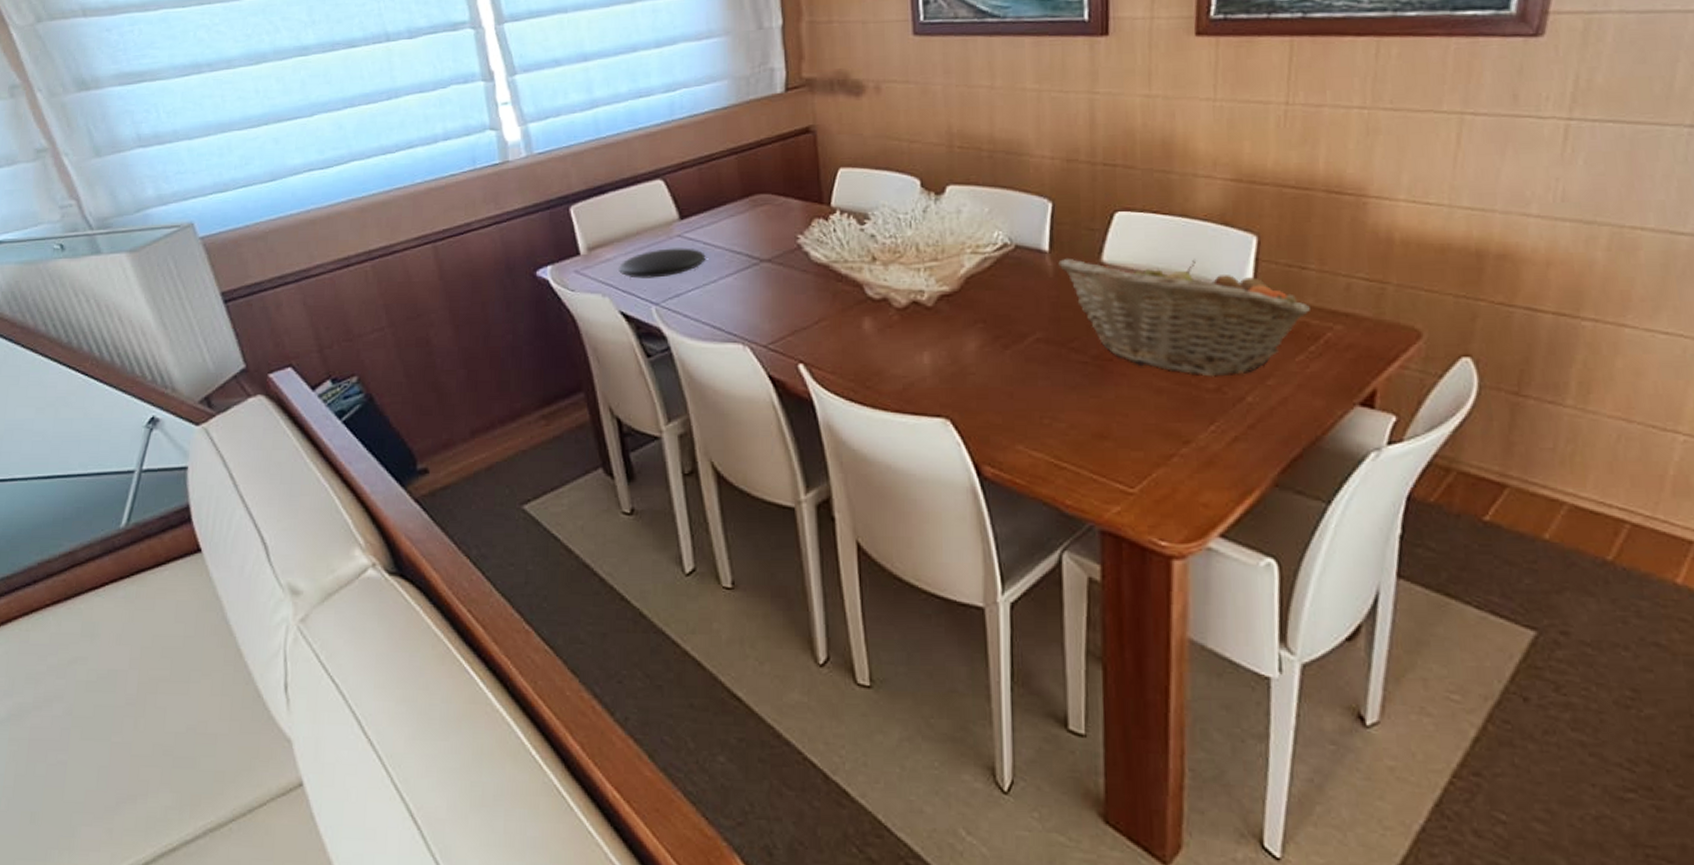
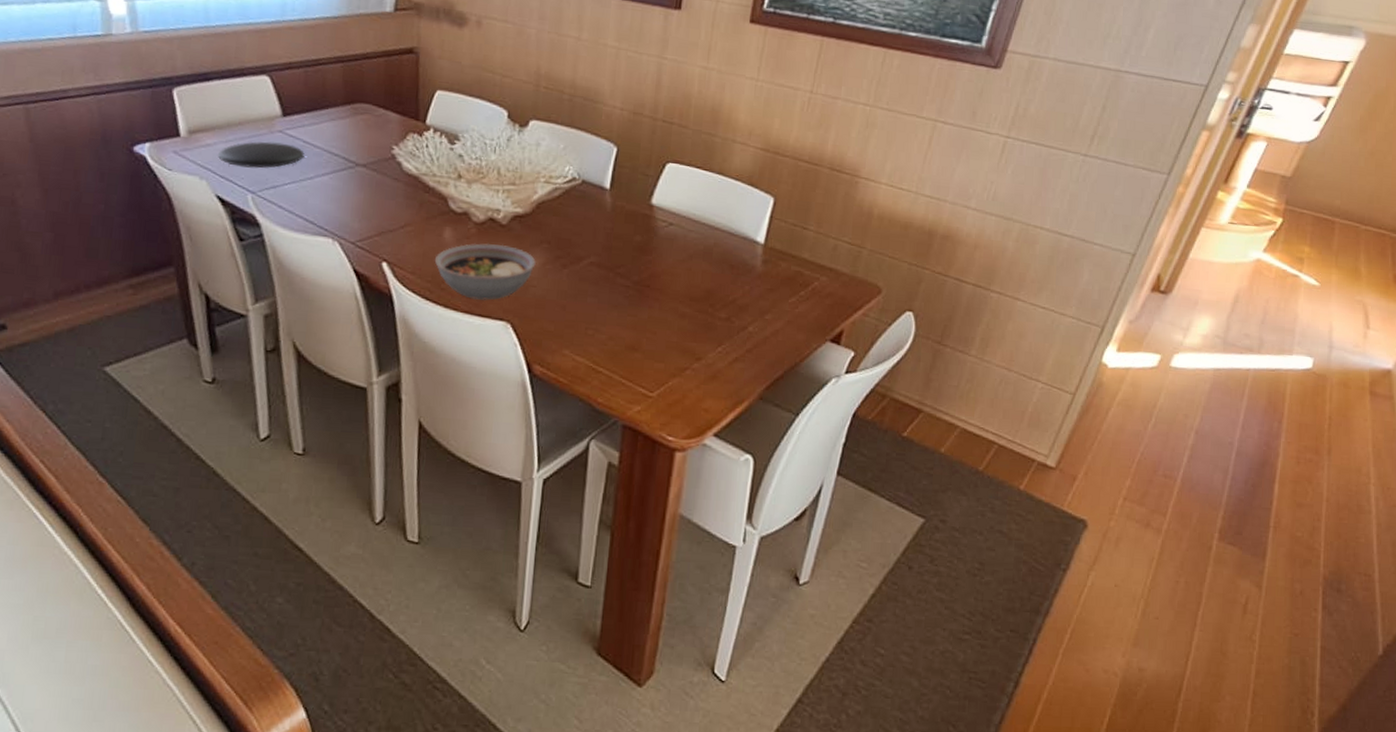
bowl: none [855,329,972,396] -> present [434,243,536,301]
fruit basket: present [1058,258,1310,377] -> none [616,196,805,309]

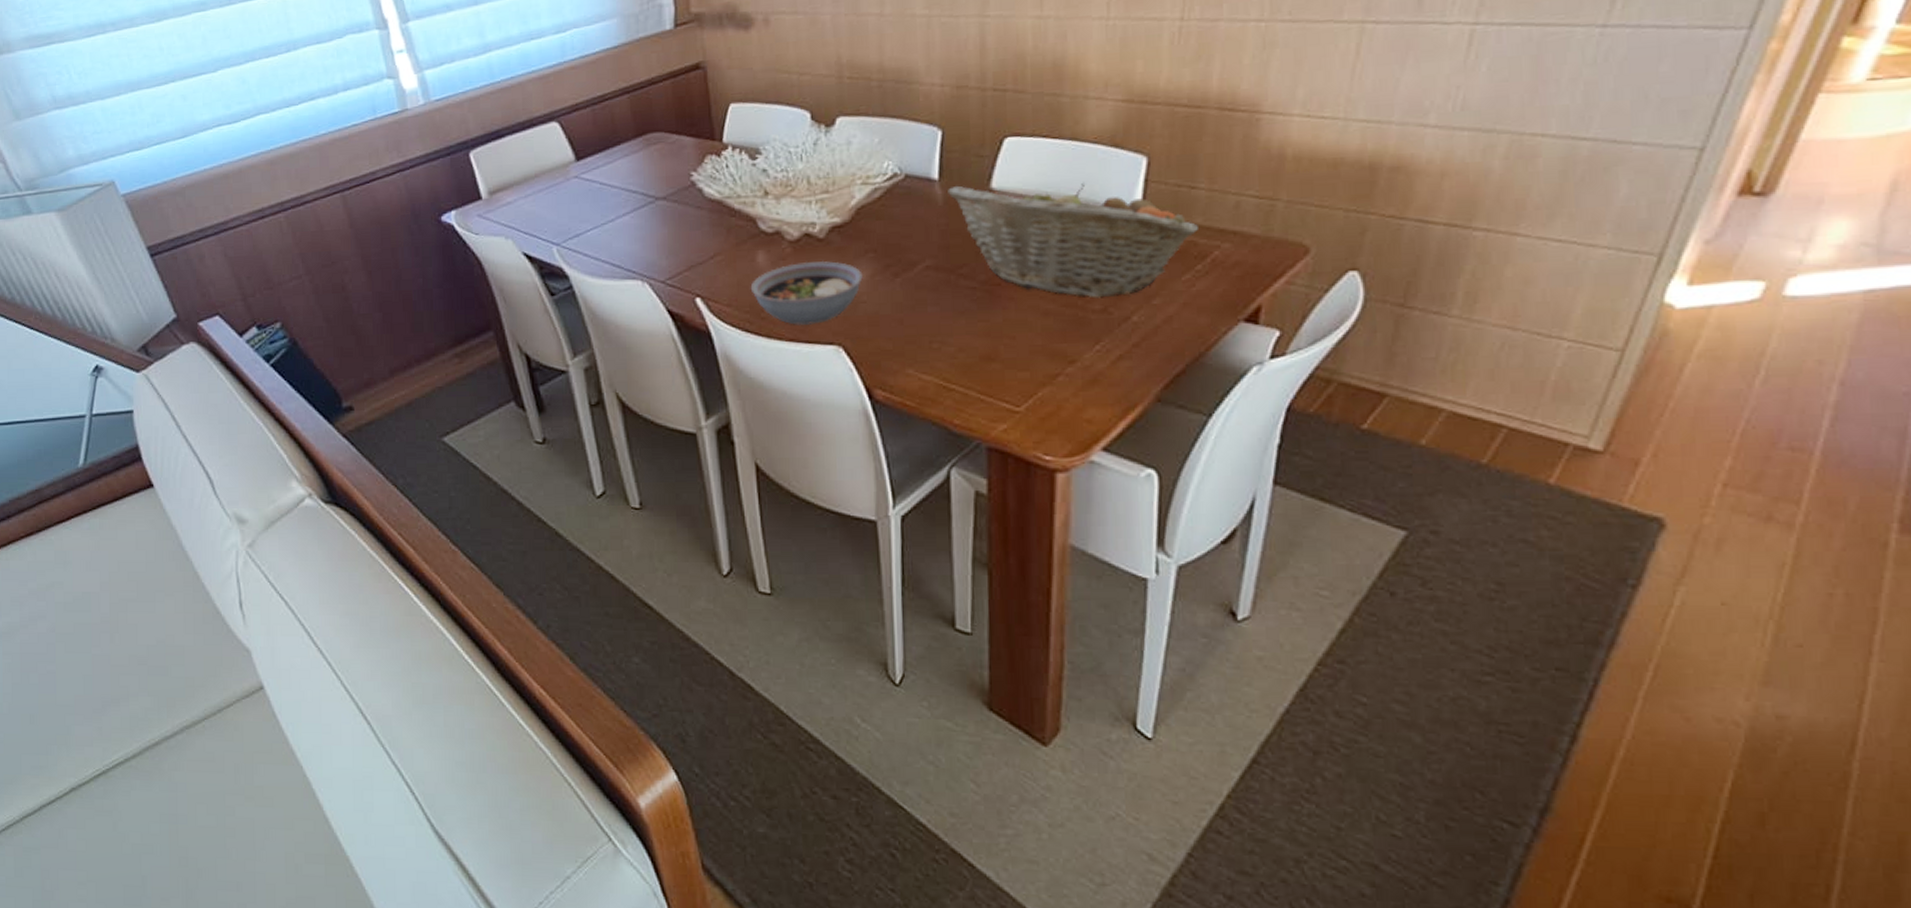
plate: present [218,141,305,169] -> none [520,188,603,220]
fruit basket: none [616,196,805,309] -> present [948,182,1198,299]

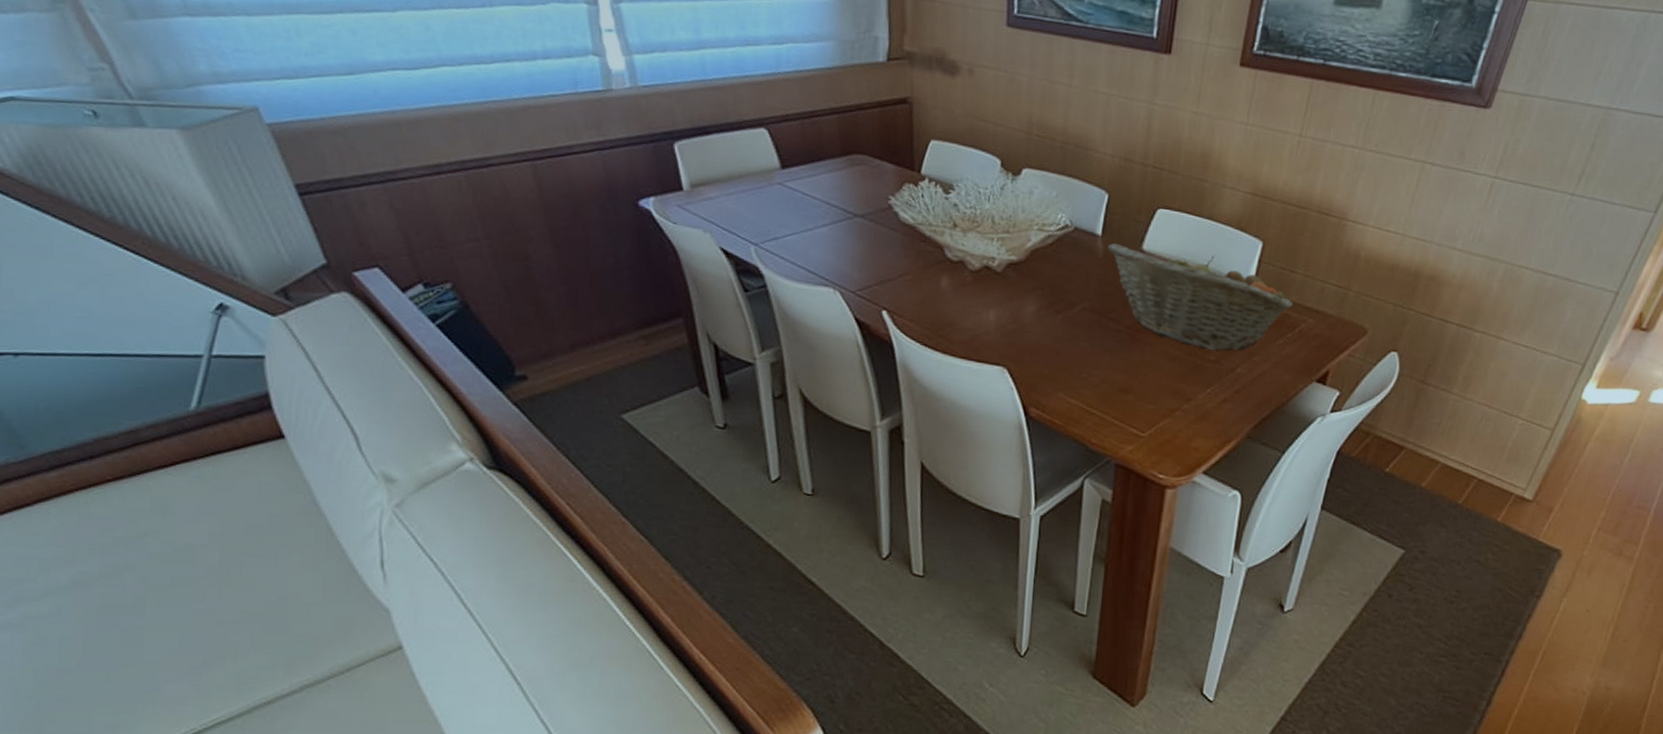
bowl: present [750,260,863,325] -> none [932,291,1031,346]

